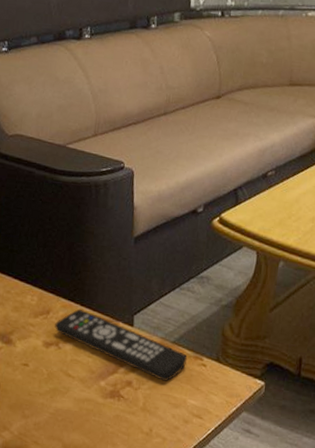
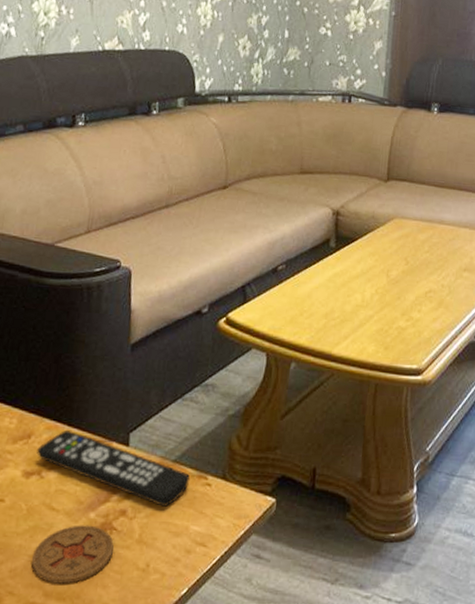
coaster: none [52,390,122,440] -> present [31,525,114,584]

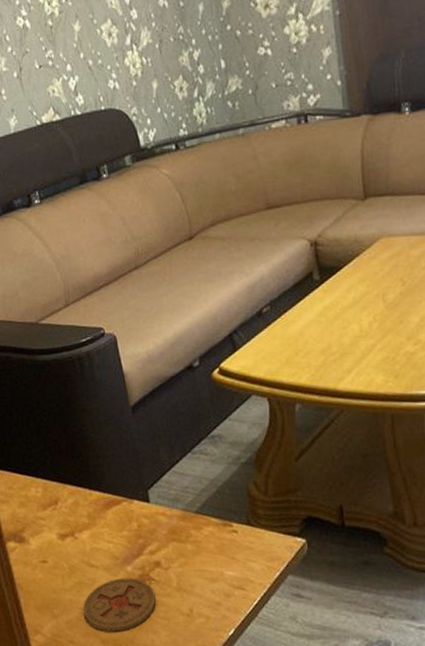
remote control: present [37,429,191,507] -> none [66,492,216,556]

